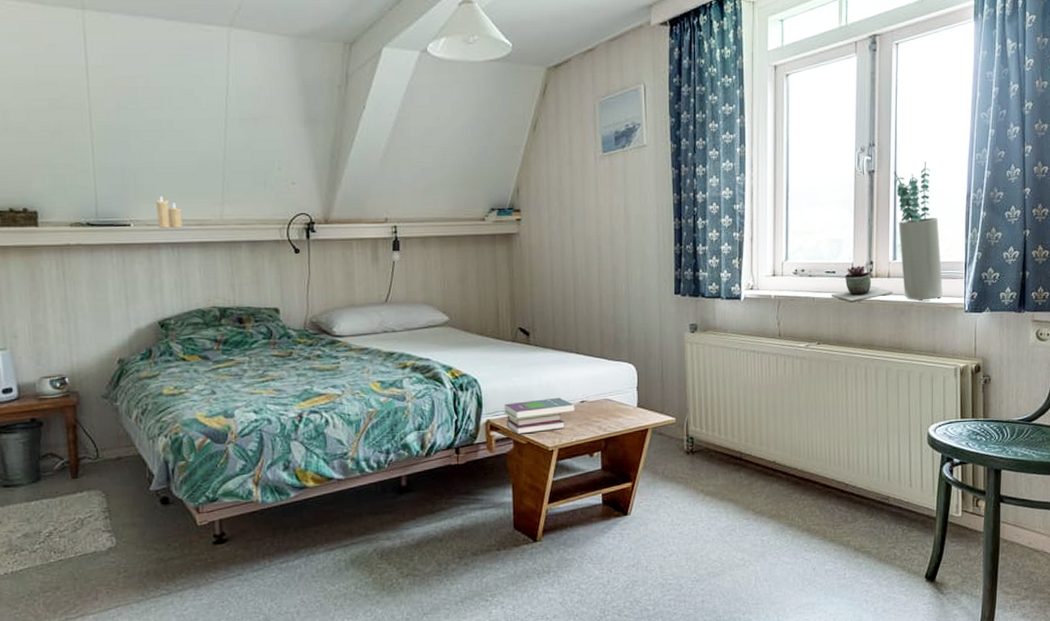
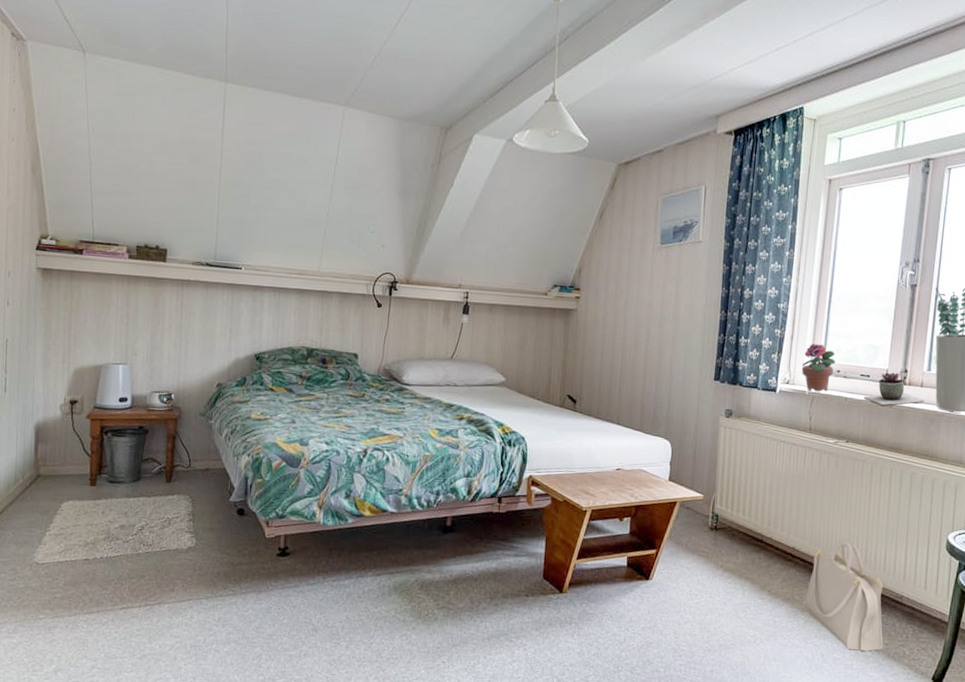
candle: present [156,196,183,228] -> none [264,246,286,275]
books: present [504,397,575,434] -> none [545,462,611,493]
potted flower: none [764,244,799,295] -> present [801,344,836,392]
handbag: none [791,445,873,559] -> present [805,539,884,651]

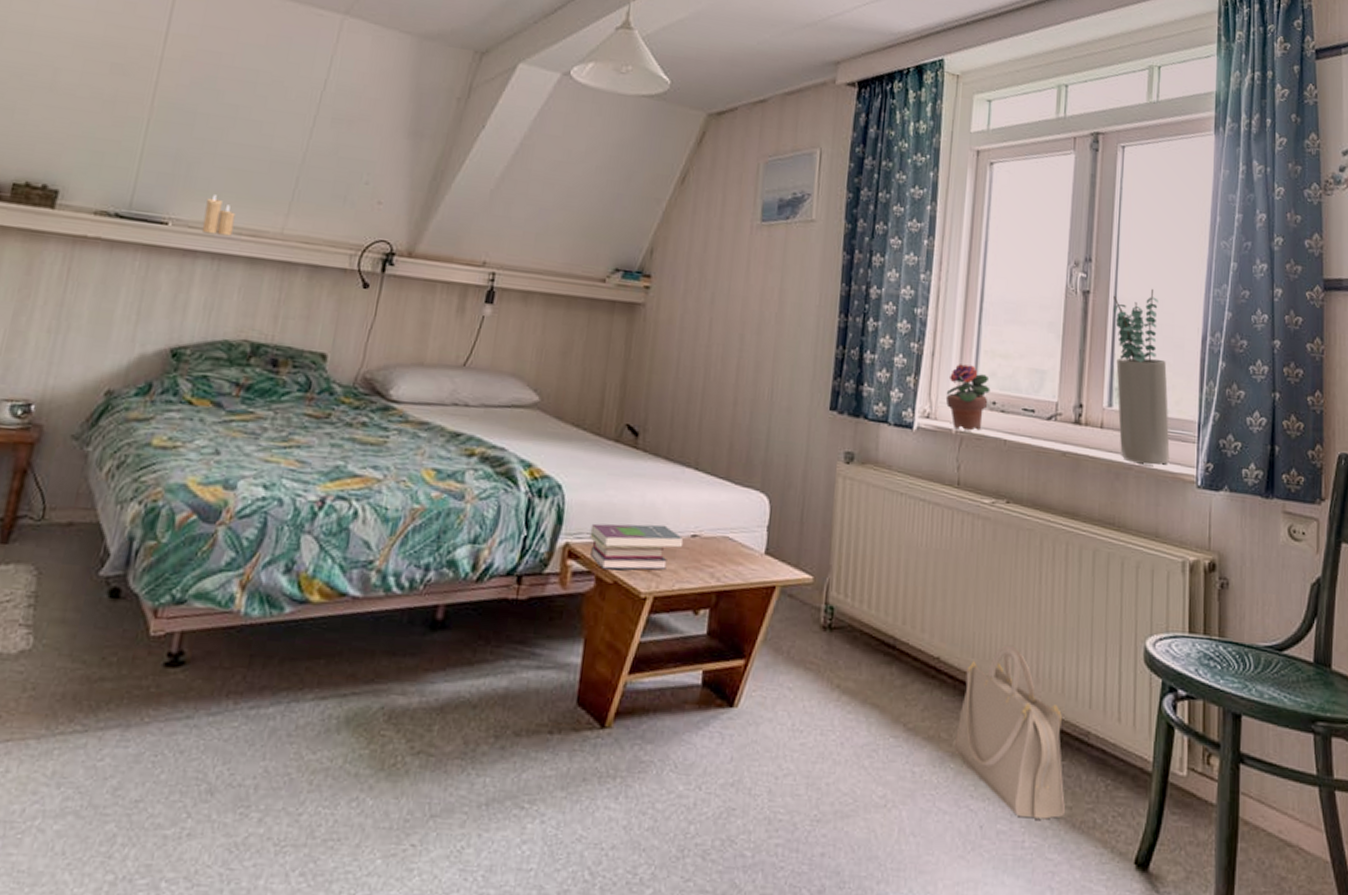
candle: none [264,246,286,275] -> present [201,195,236,236]
books: none [545,462,611,493] -> present [589,523,684,571]
succulent plant: present [863,372,925,407] -> none [1027,406,1107,455]

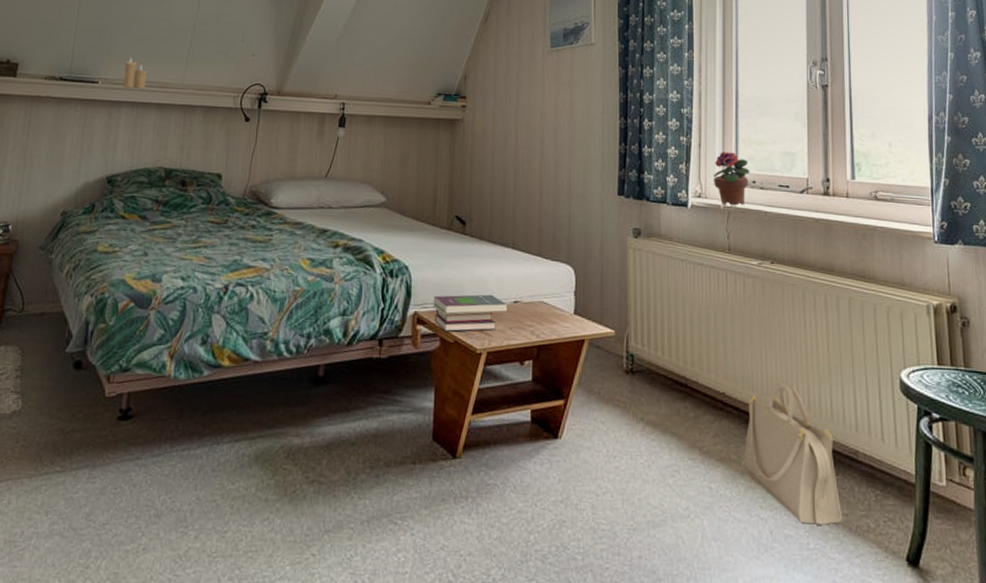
vase: present [1113,288,1170,466] -> none [849,79,908,226]

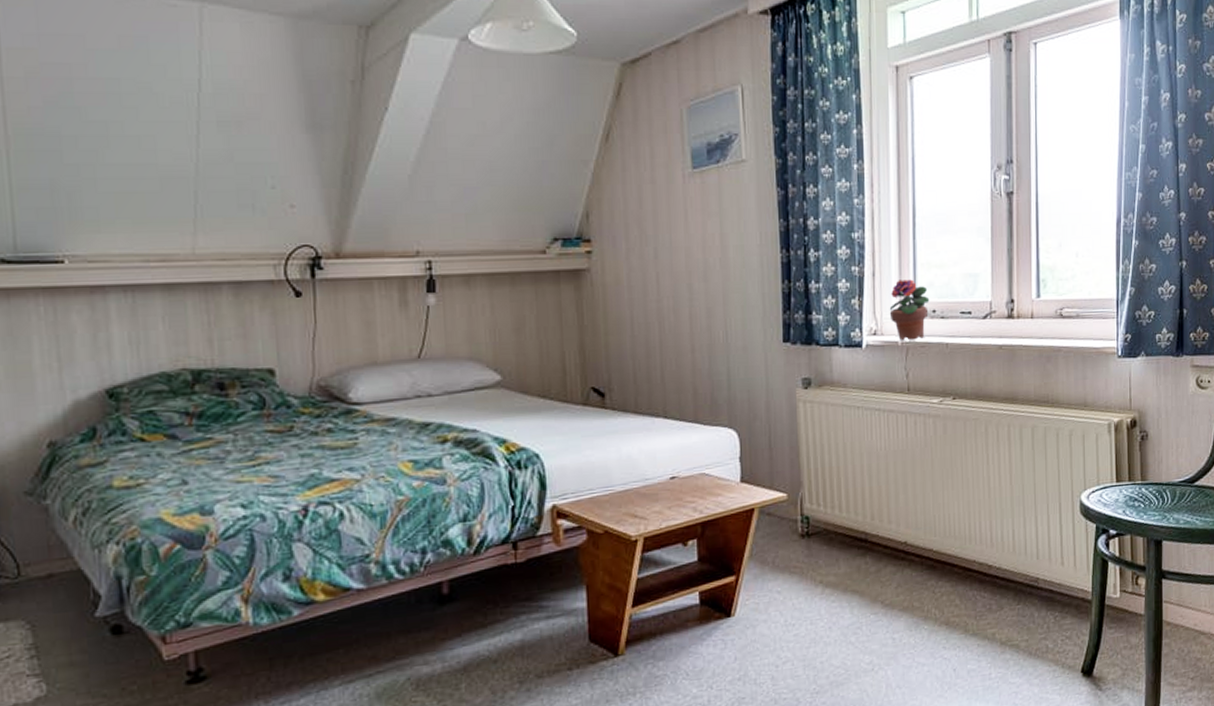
candle: present [123,58,147,89] -> none [101,223,139,266]
books: present [433,294,508,332] -> none [574,473,664,522]
handbag: present [744,380,842,525] -> none [927,520,1022,656]

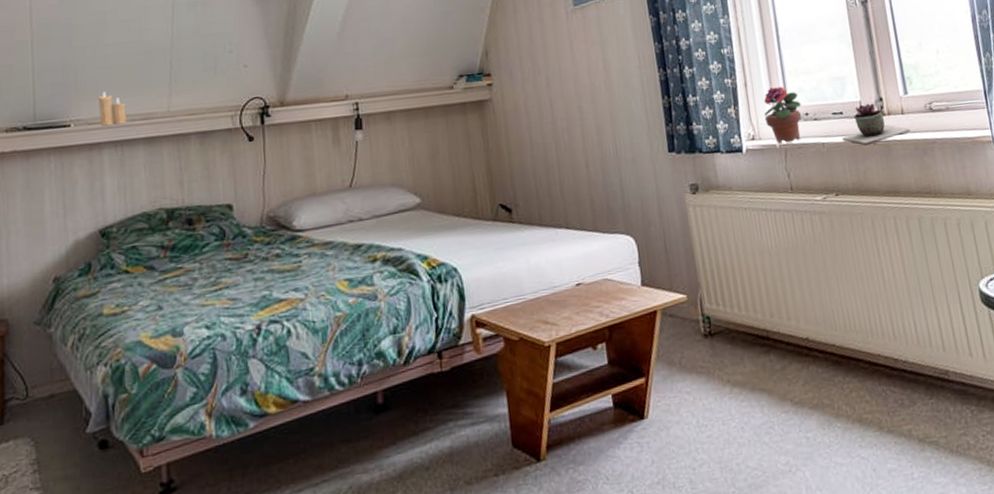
candle: none [101,223,139,266] -> present [99,92,127,126]
succulent plant: none [967,304,1038,349] -> present [841,103,911,146]

